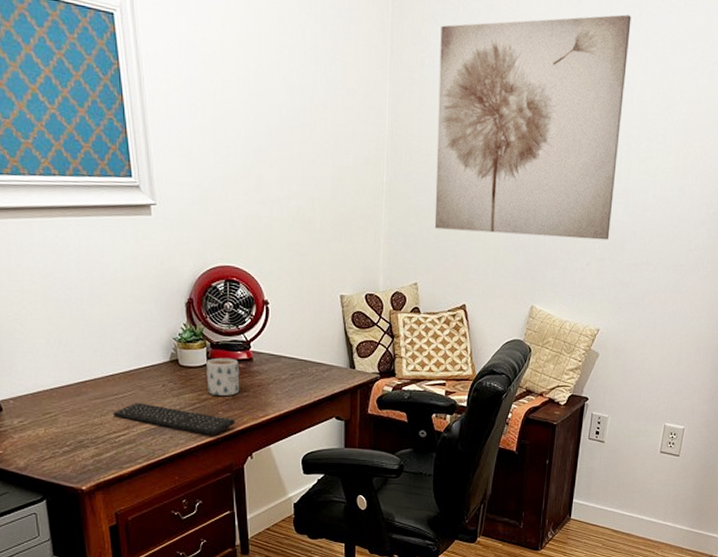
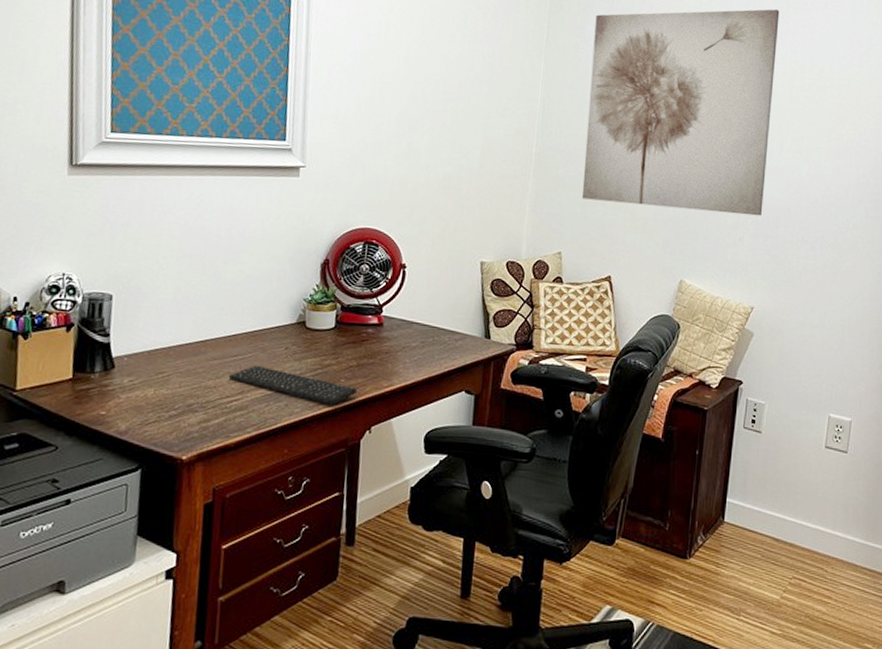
mug: present [206,357,240,396] -> none [332,321,369,362]

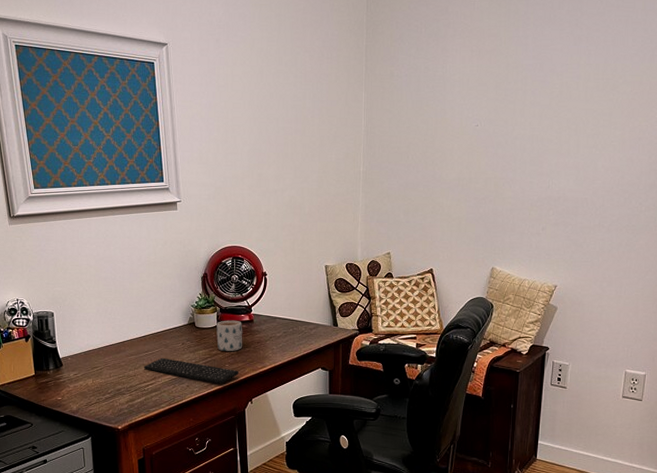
mug: none [332,321,369,362] -> present [216,320,243,351]
wall art: present [581,9,780,216] -> none [404,18,574,207]

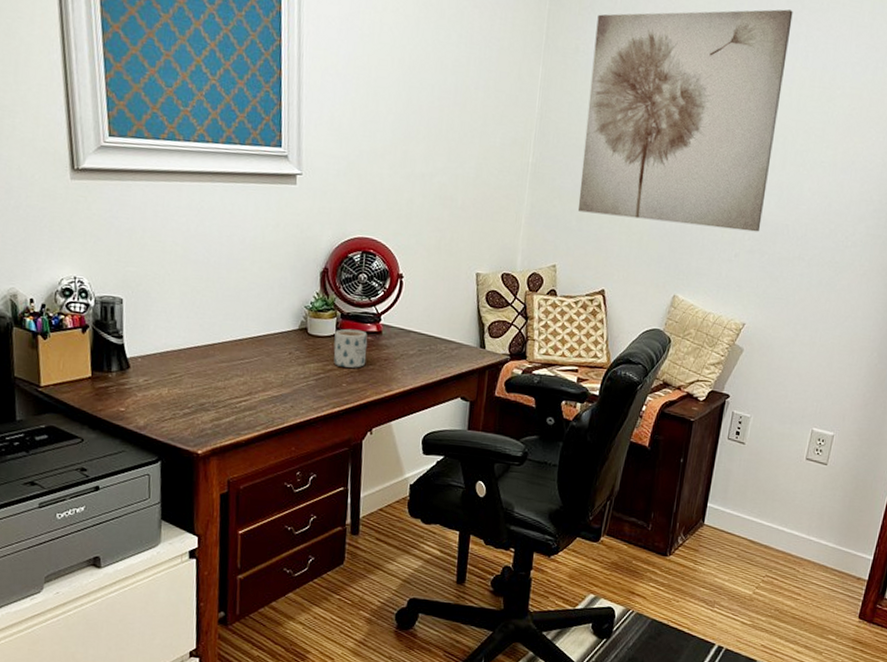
keyboard: present [143,357,238,384] -> none [236,368,358,407]
wall art: none [404,18,574,207] -> present [577,9,793,232]

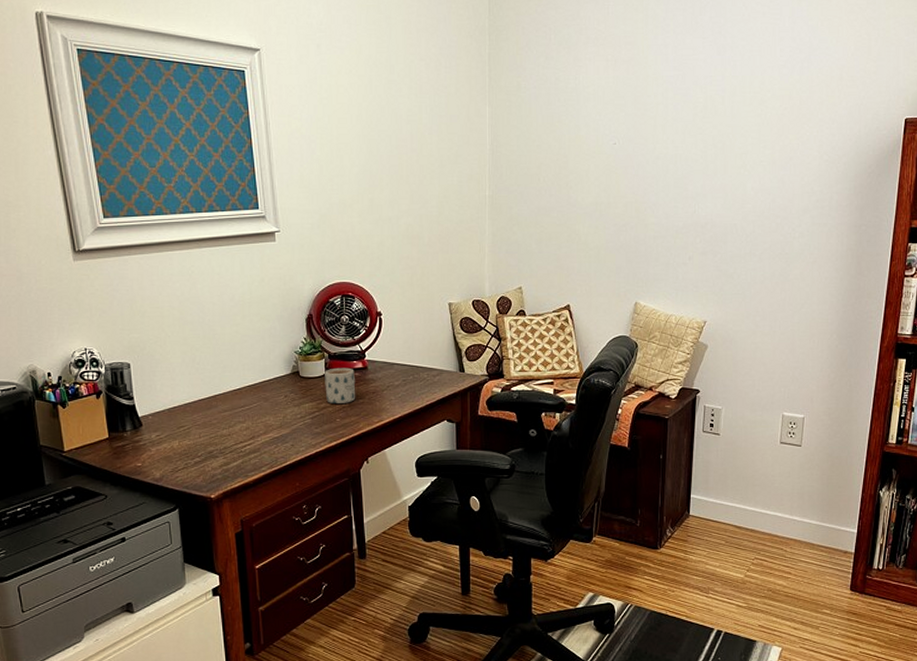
wall art: present [577,9,793,232] -> none [534,25,717,235]

